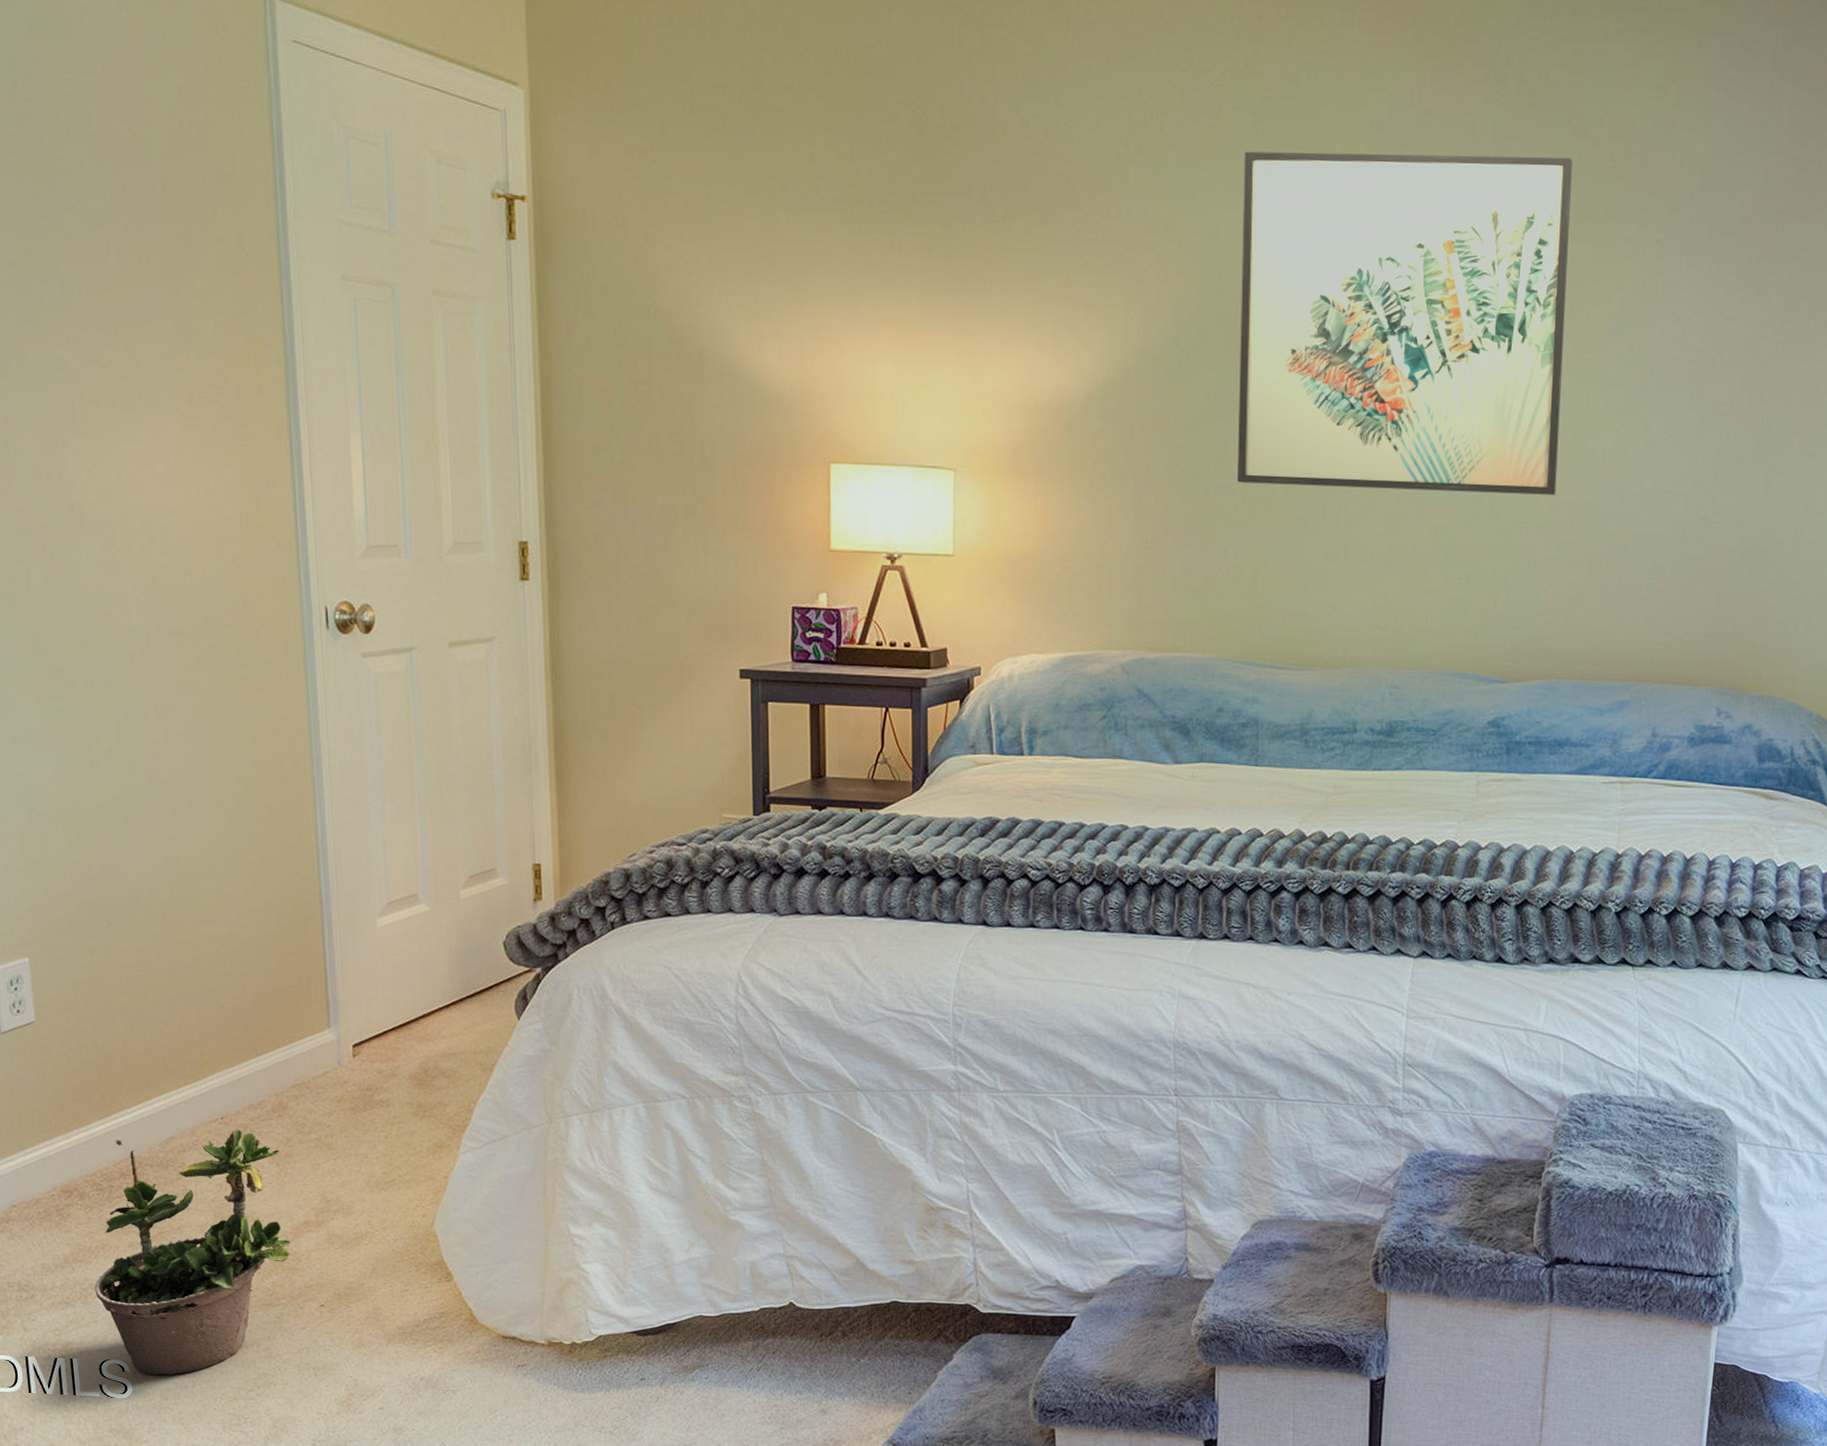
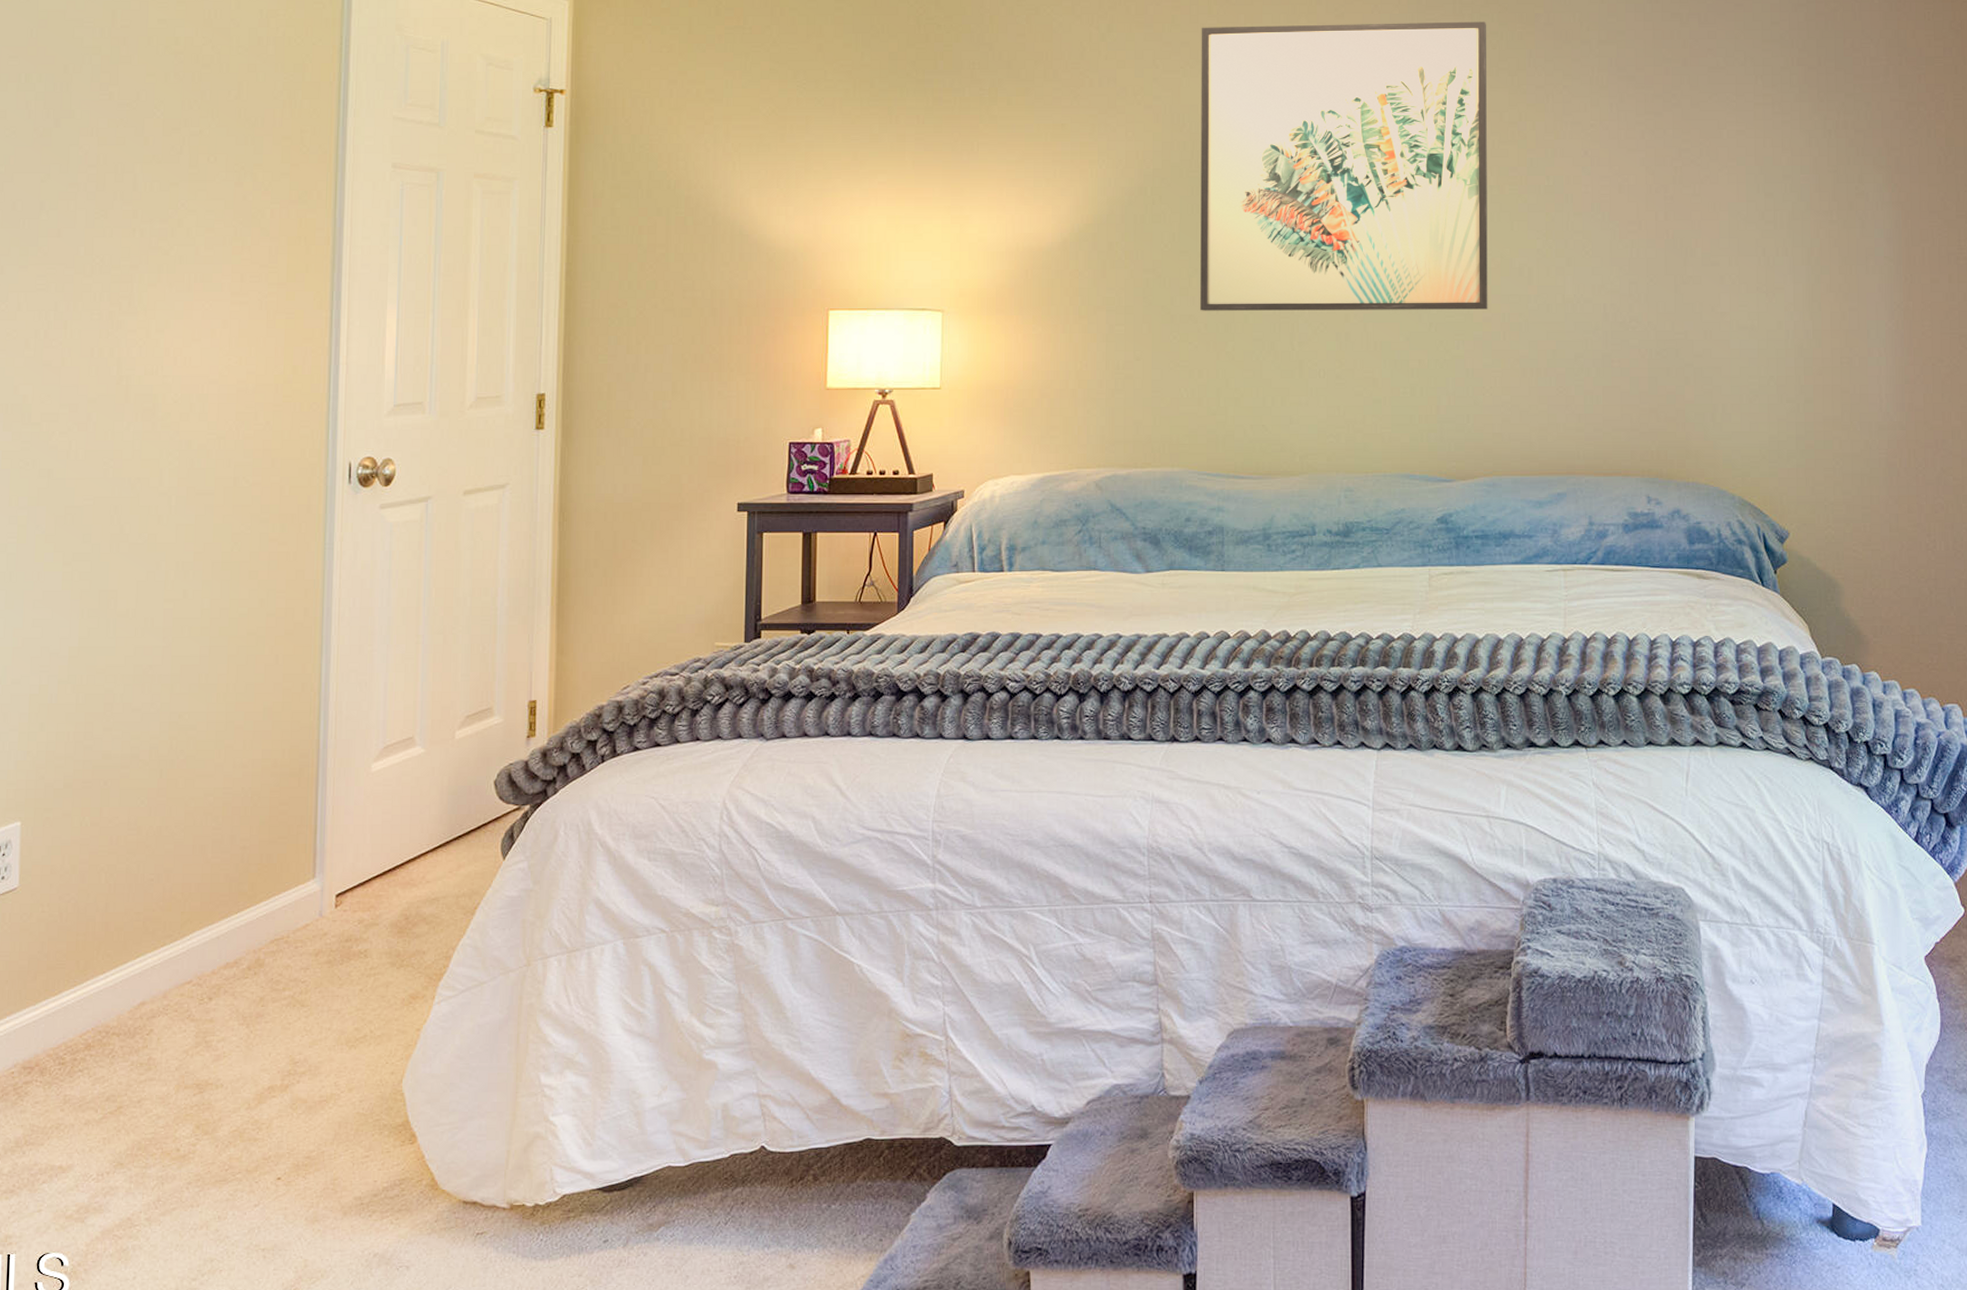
potted plant: present [94,1116,291,1376] -> none [43,977,253,1268]

